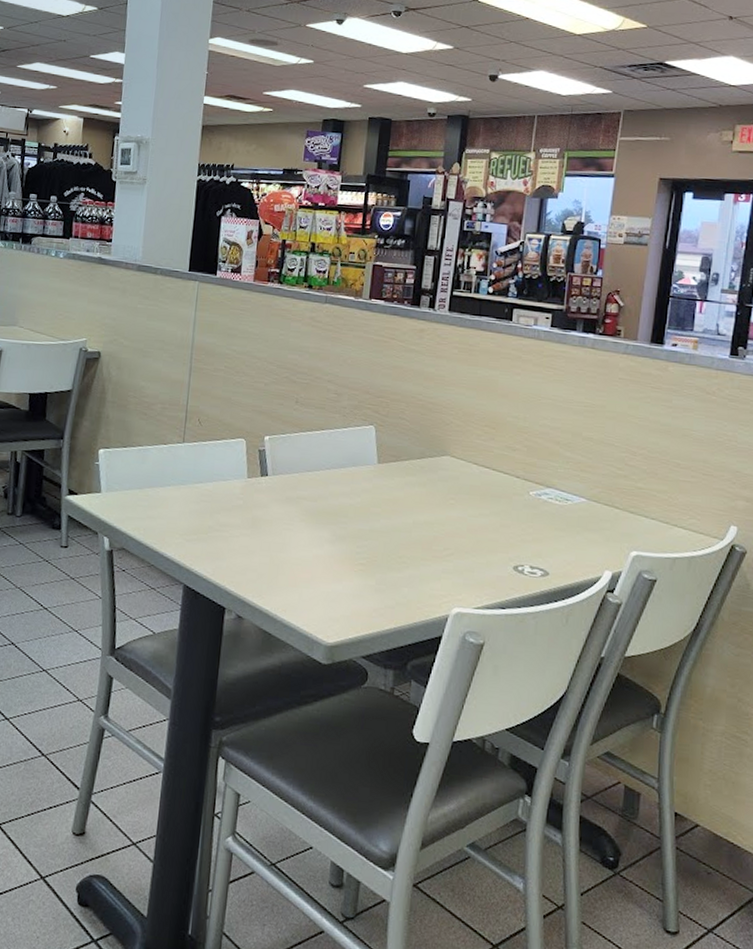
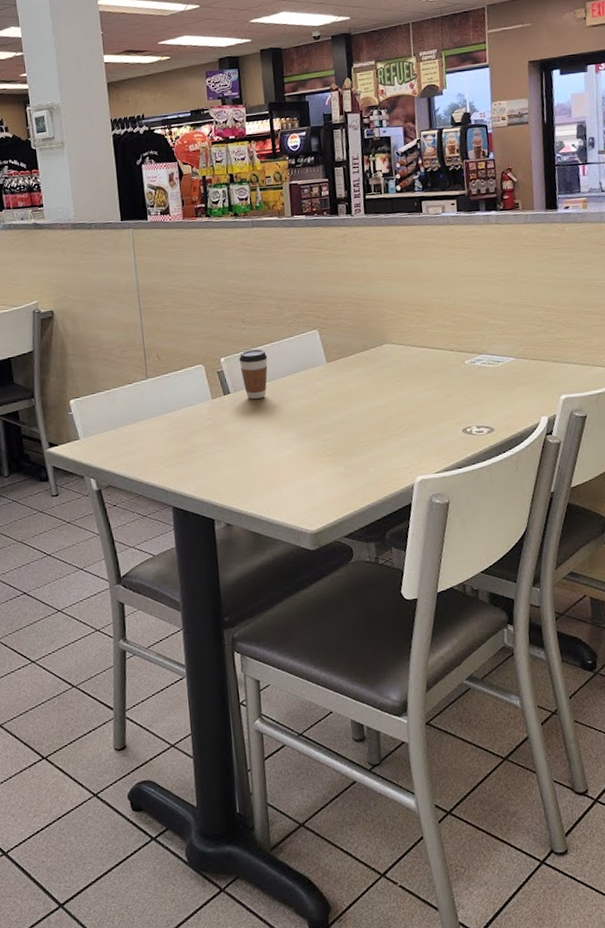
coffee cup: none [284,433,316,488] -> present [239,349,268,400]

